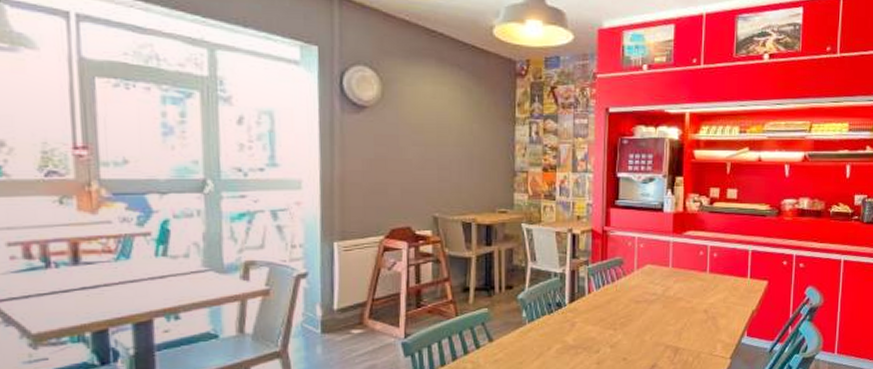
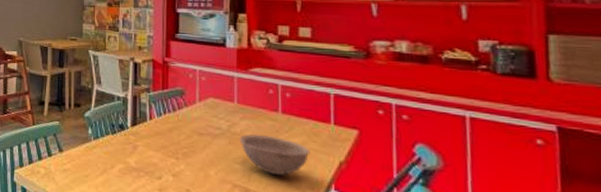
bowl: none [673,295,730,330] -> present [240,134,310,176]

